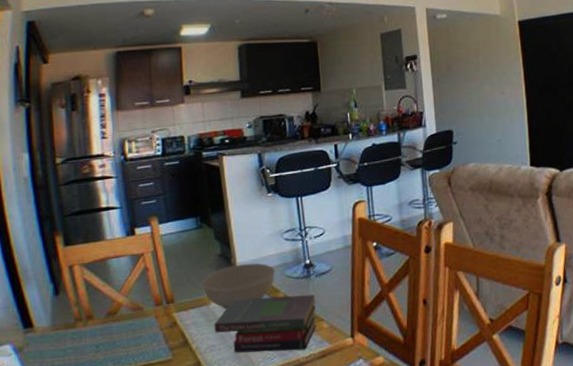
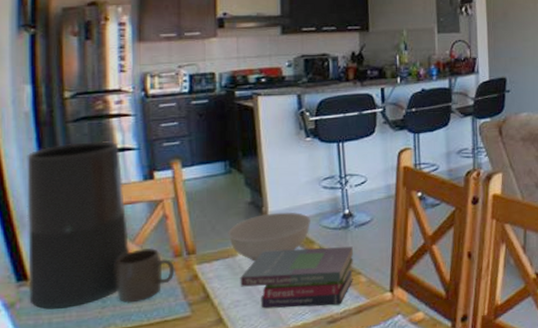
vase: none [27,201,118,354] -> present [27,140,130,310]
mug: none [105,297,157,348] -> present [115,247,175,303]

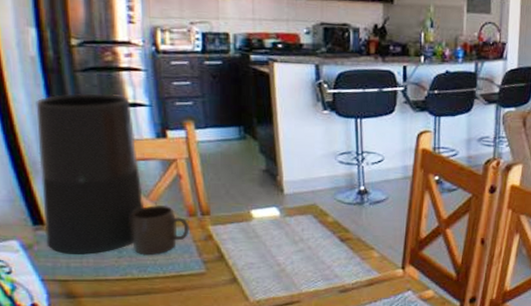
bowl: present [228,212,311,262] -> none [242,182,325,228]
books: present [240,246,353,309] -> none [254,219,367,276]

